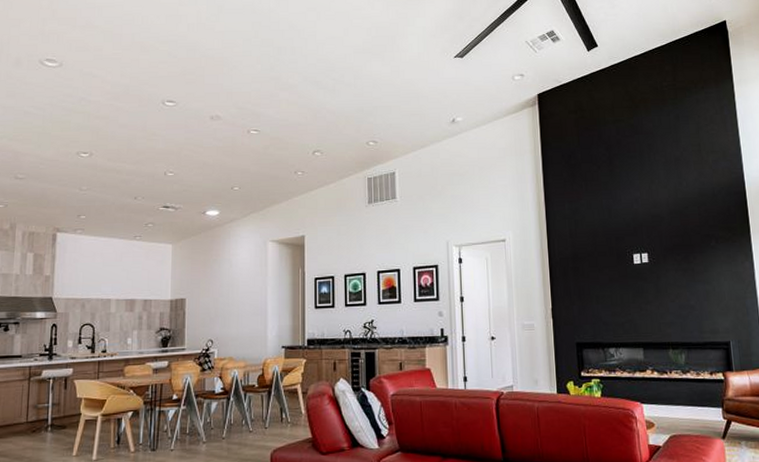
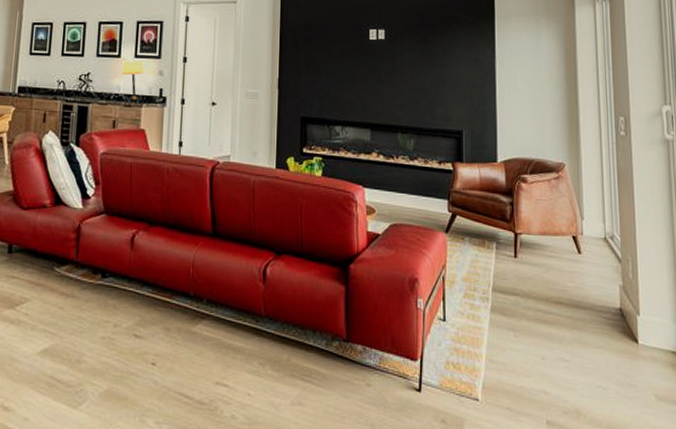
table lamp: none [403,304,425,343] -> present [122,60,145,101]

